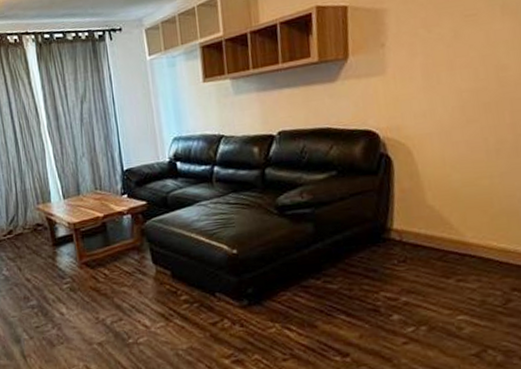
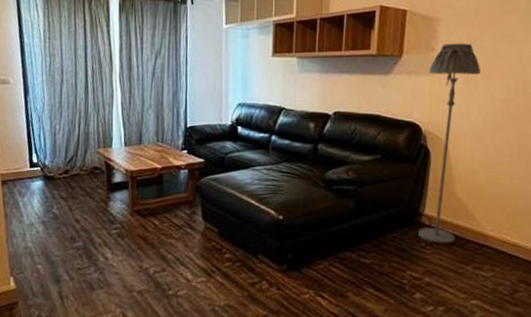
floor lamp: none [380,31,442,260] -> present [419,43,481,245]

